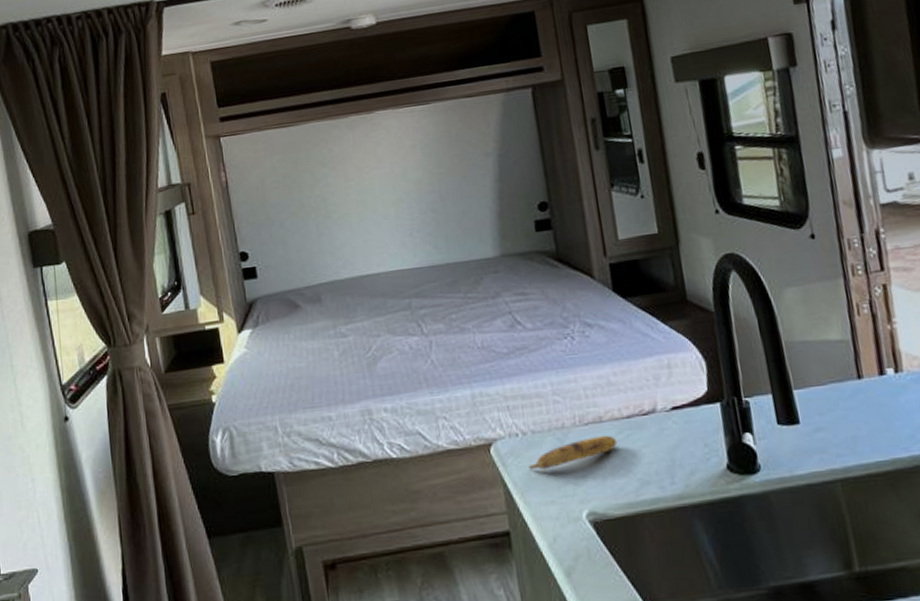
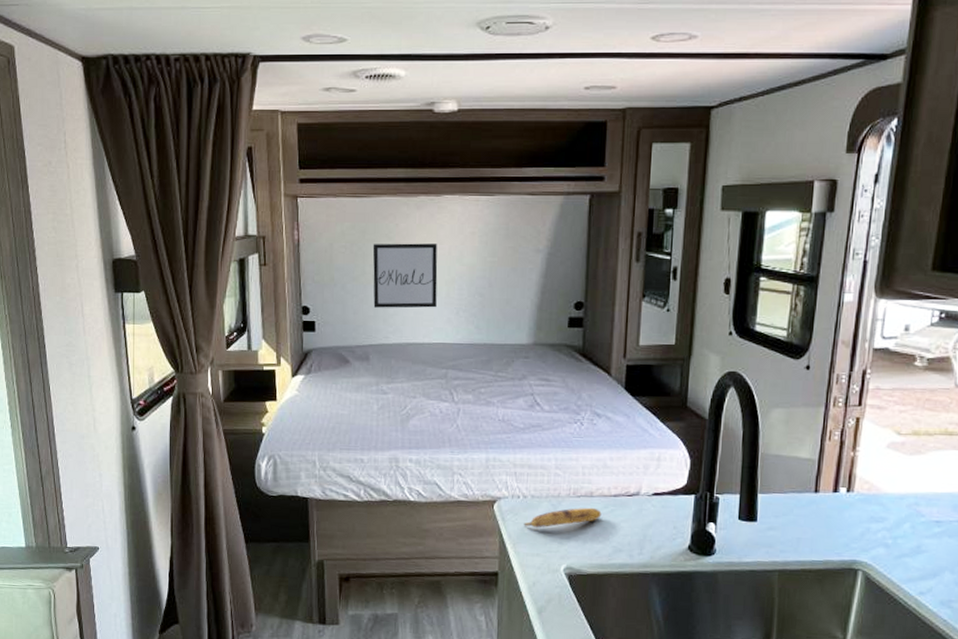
wall art: none [307,163,387,242] -> present [372,243,438,308]

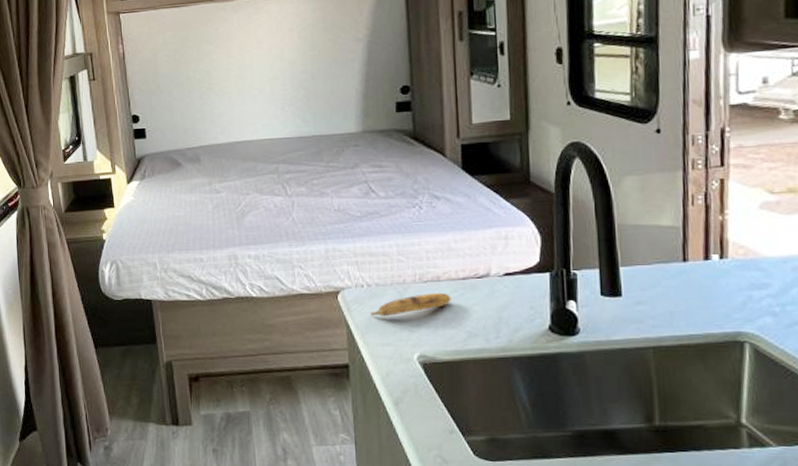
wall art: present [372,243,438,308] -> none [194,43,262,110]

